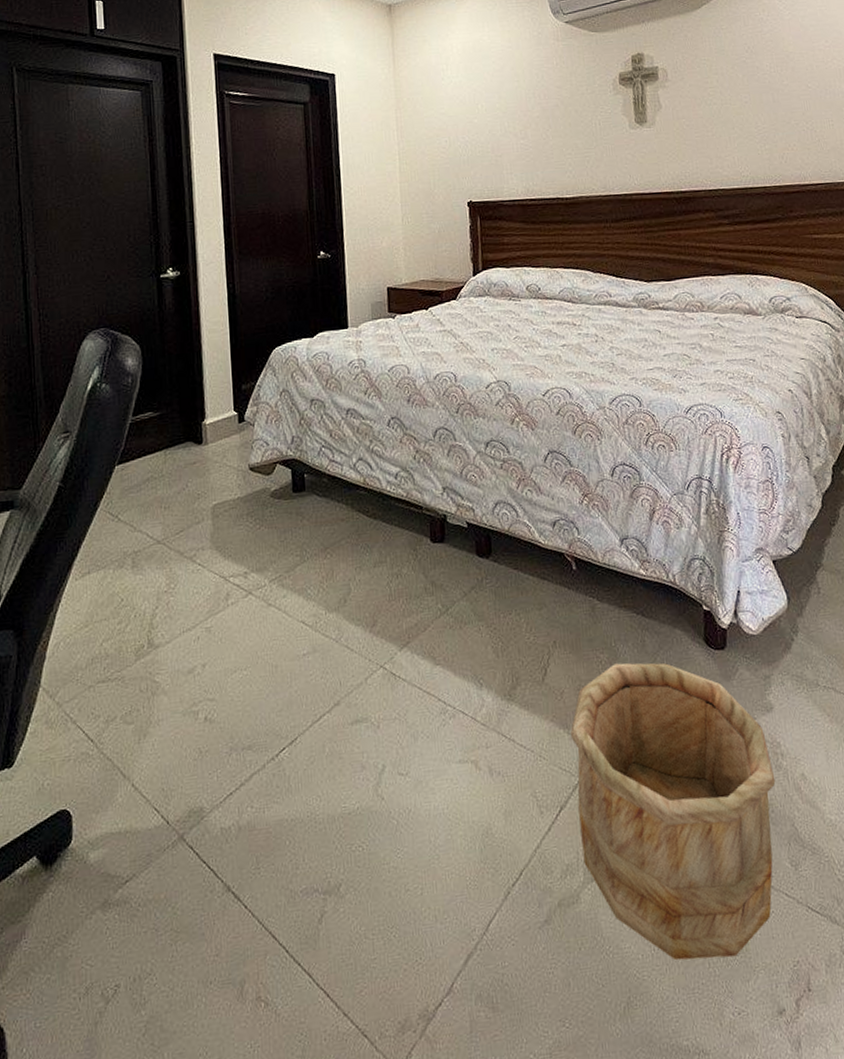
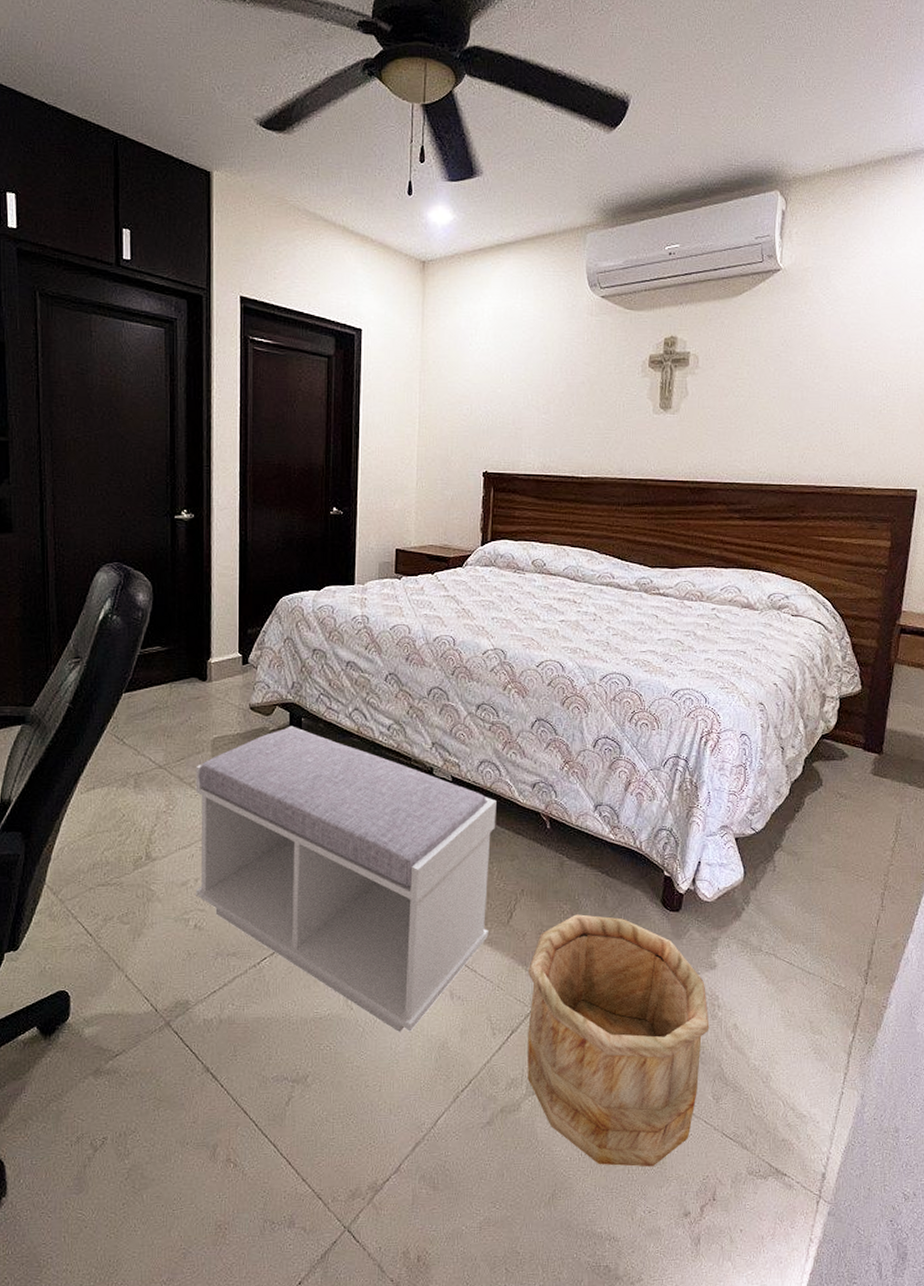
bench: none [196,483,524,821] -> present [195,726,497,1032]

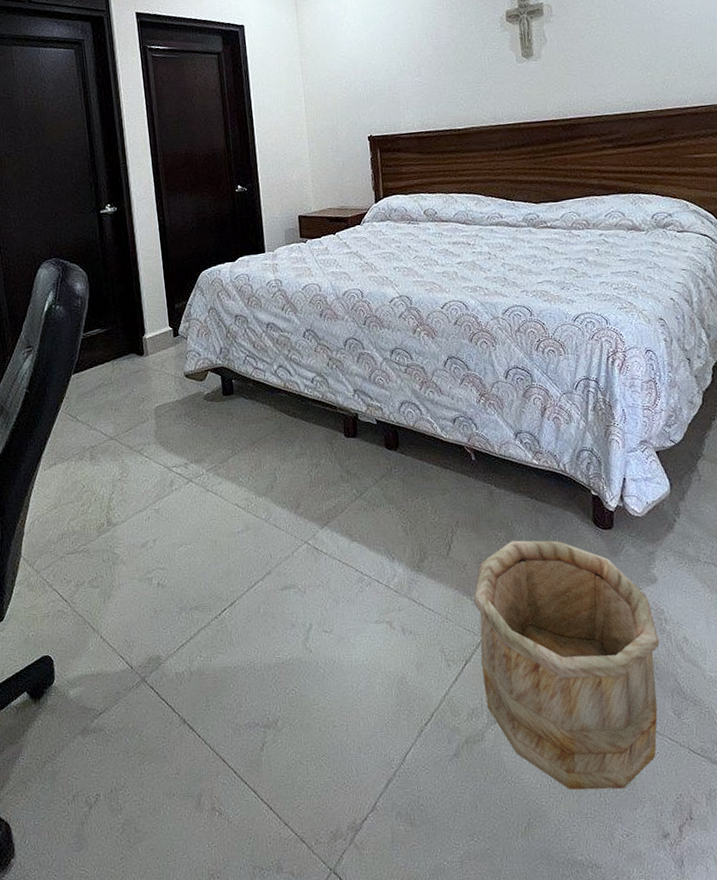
bench: present [195,726,497,1032] -> none [142,388,431,671]

